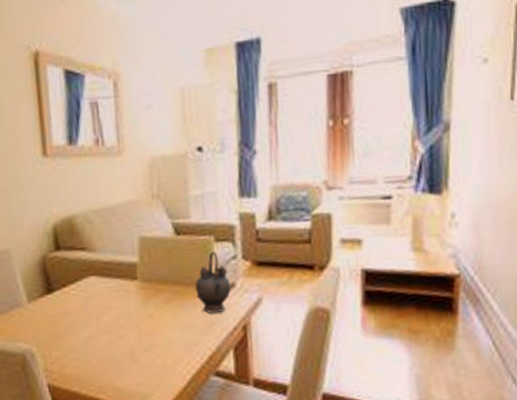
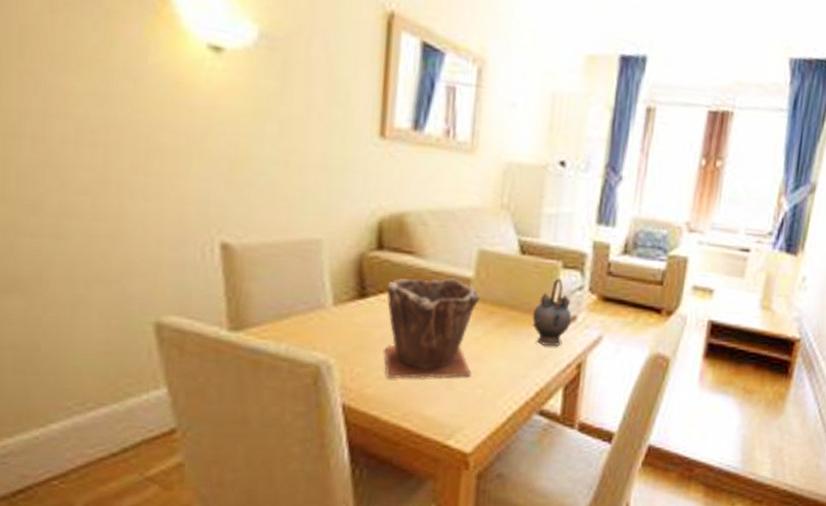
plant pot: none [68,265,150,358] -> present [384,277,482,379]

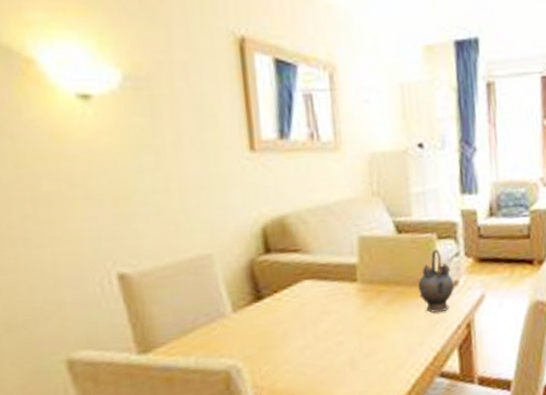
plant pot: present [384,277,482,379] -> none [280,267,372,370]

